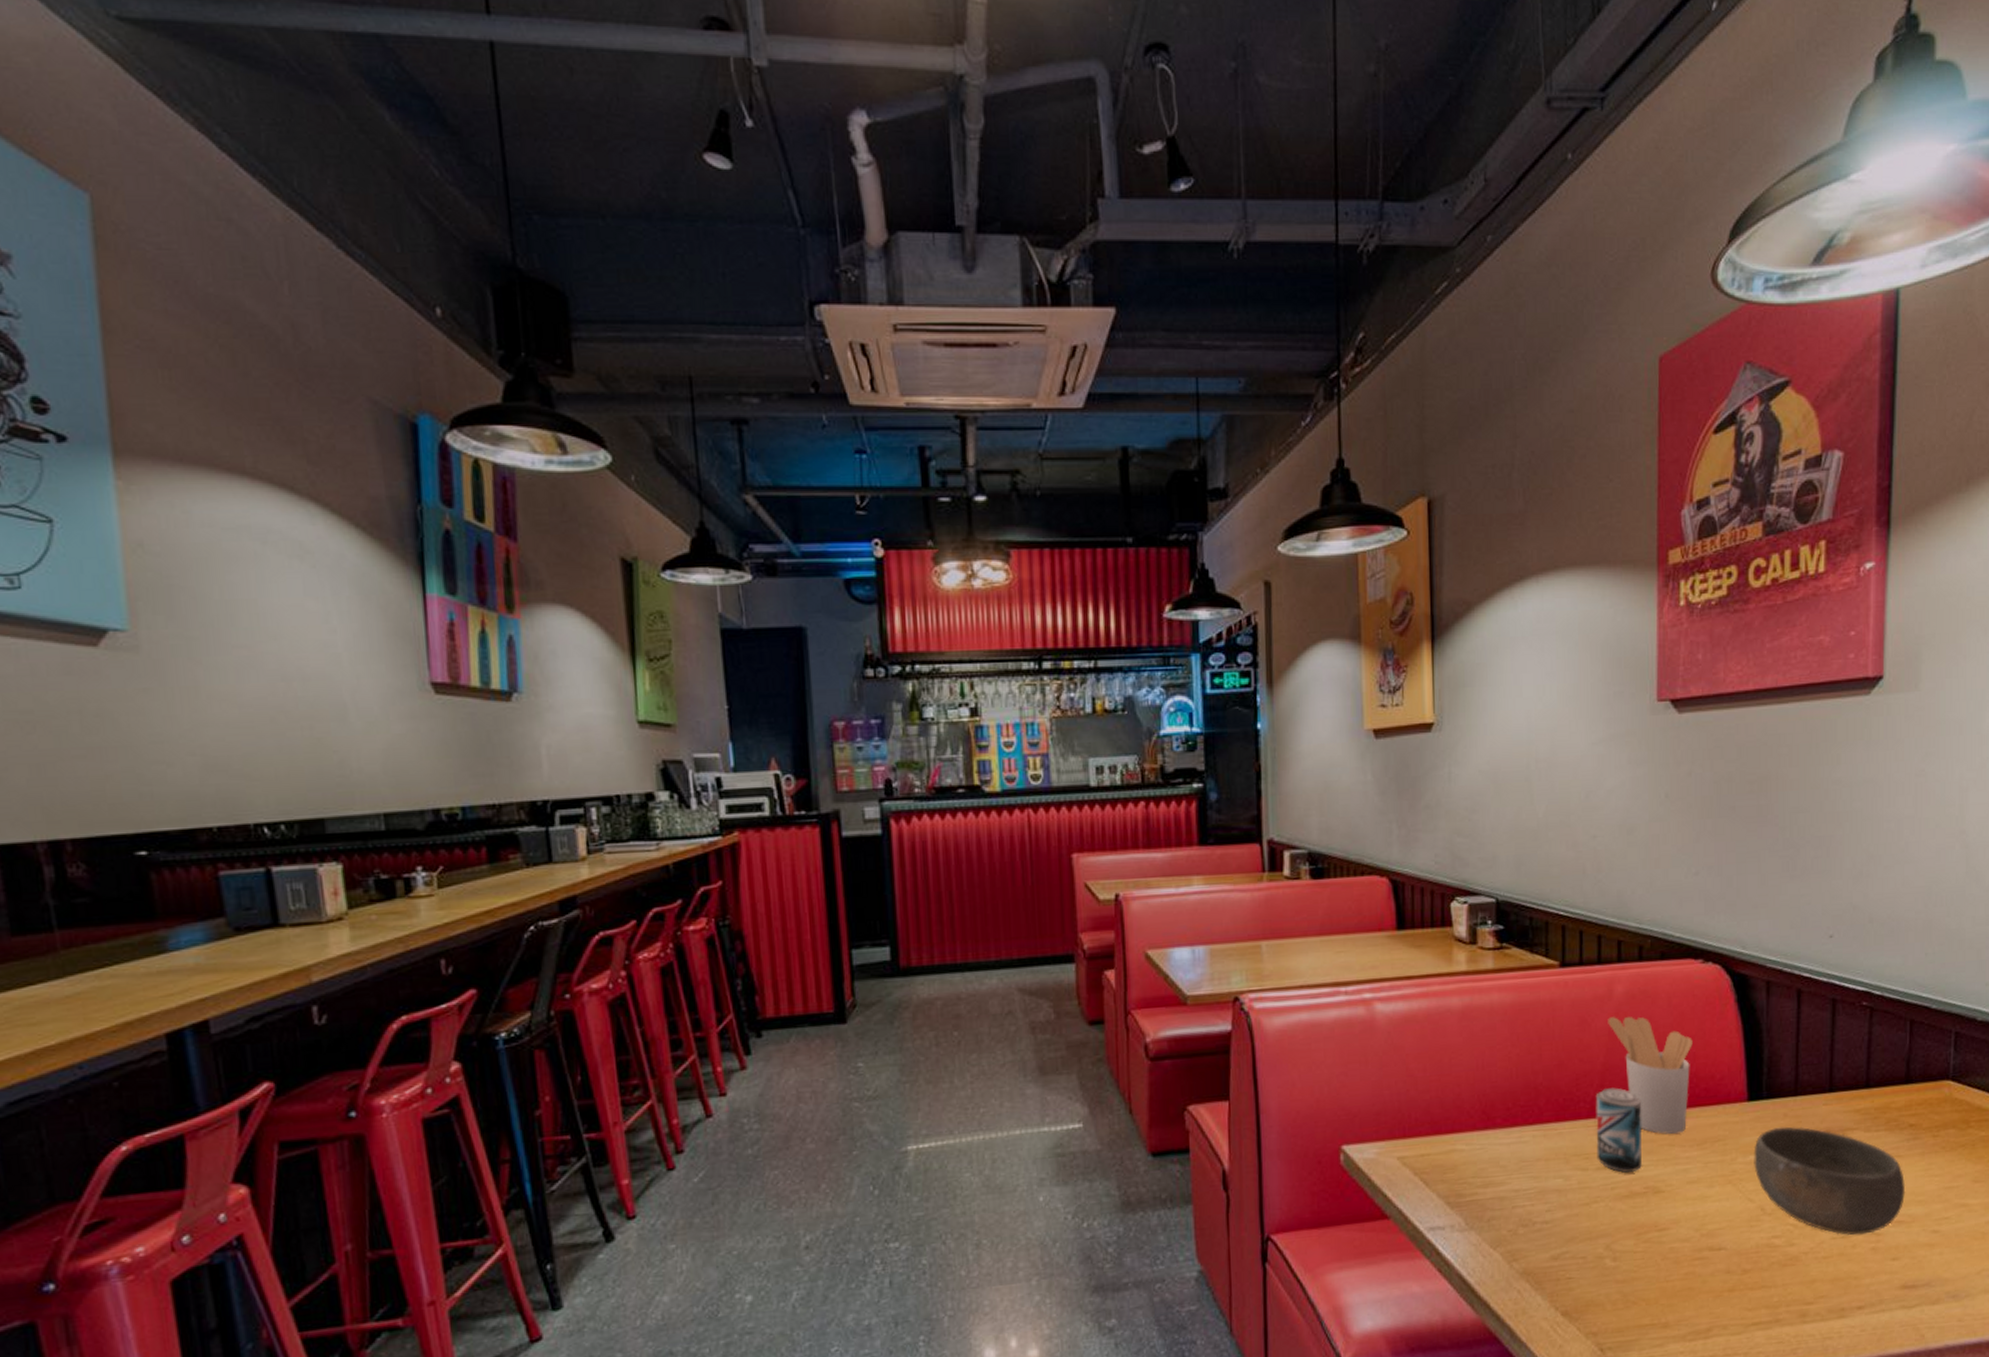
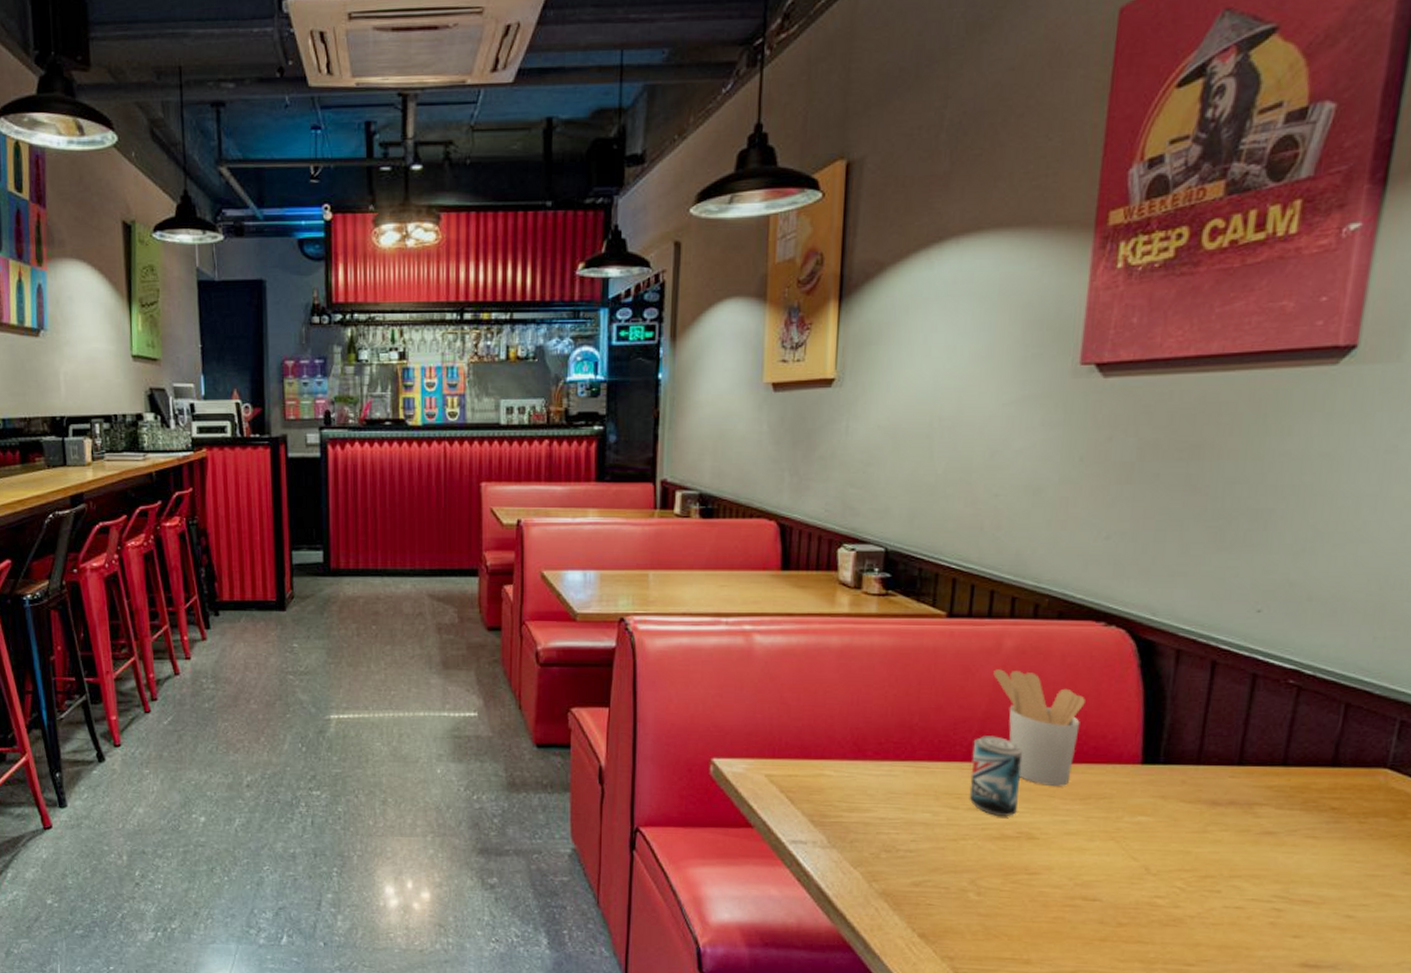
bowl: present [1754,1126,1906,1236] -> none [1141,793,1319,909]

